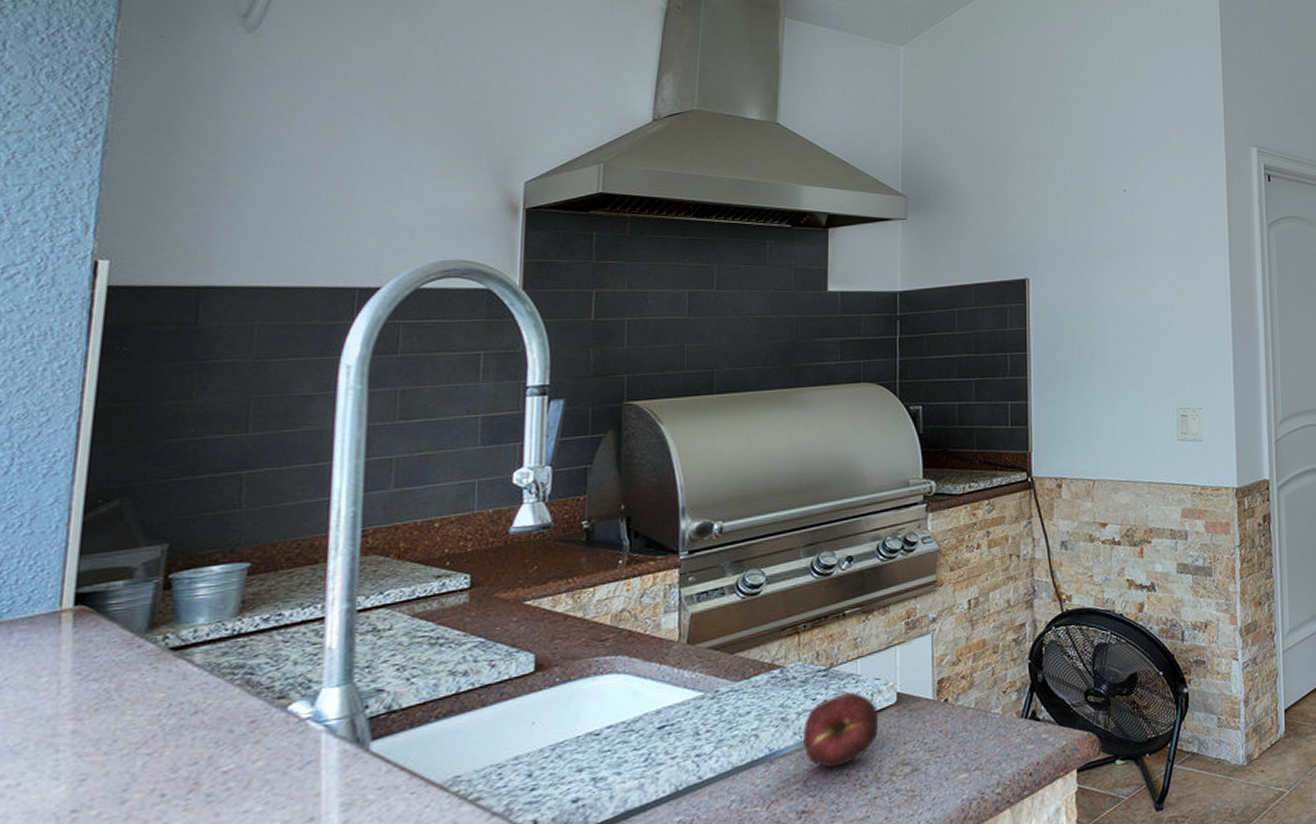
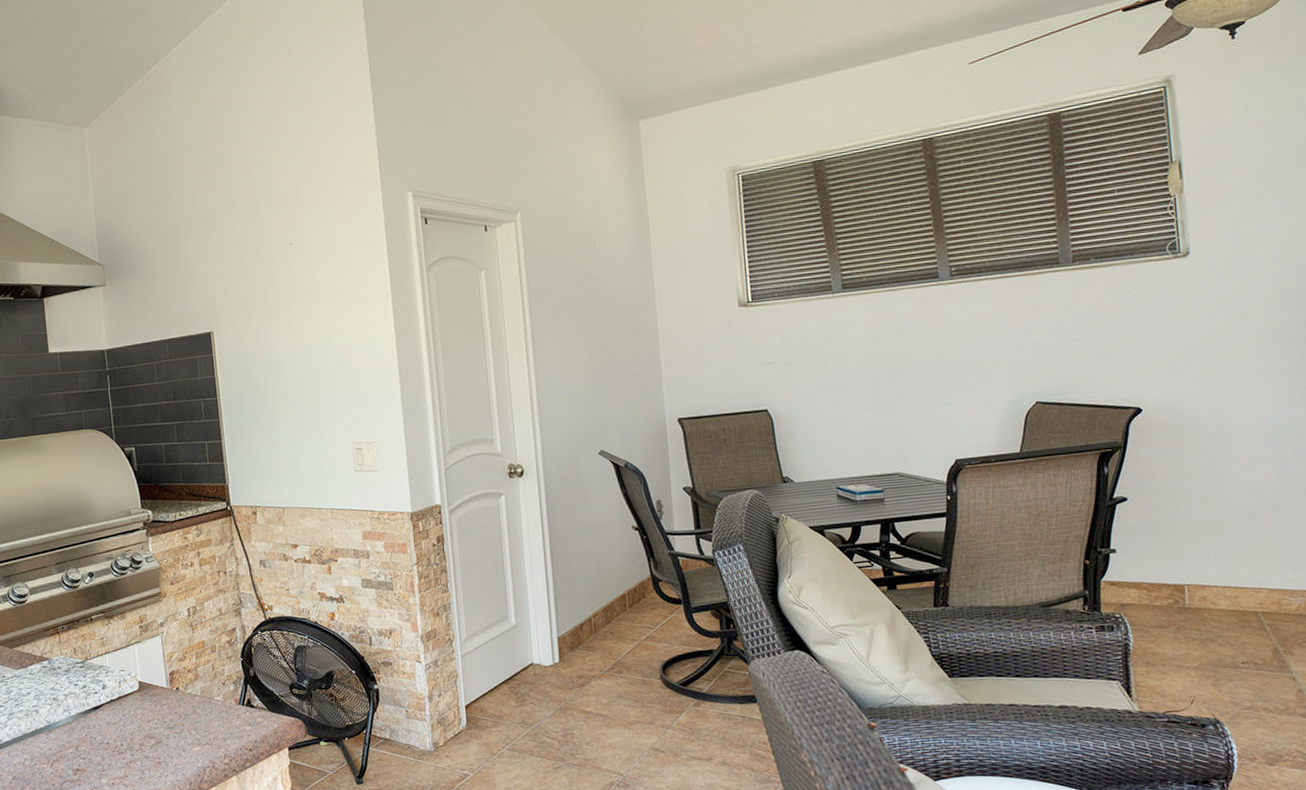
apple: present [803,691,879,768] -> none [71,680,128,738]

